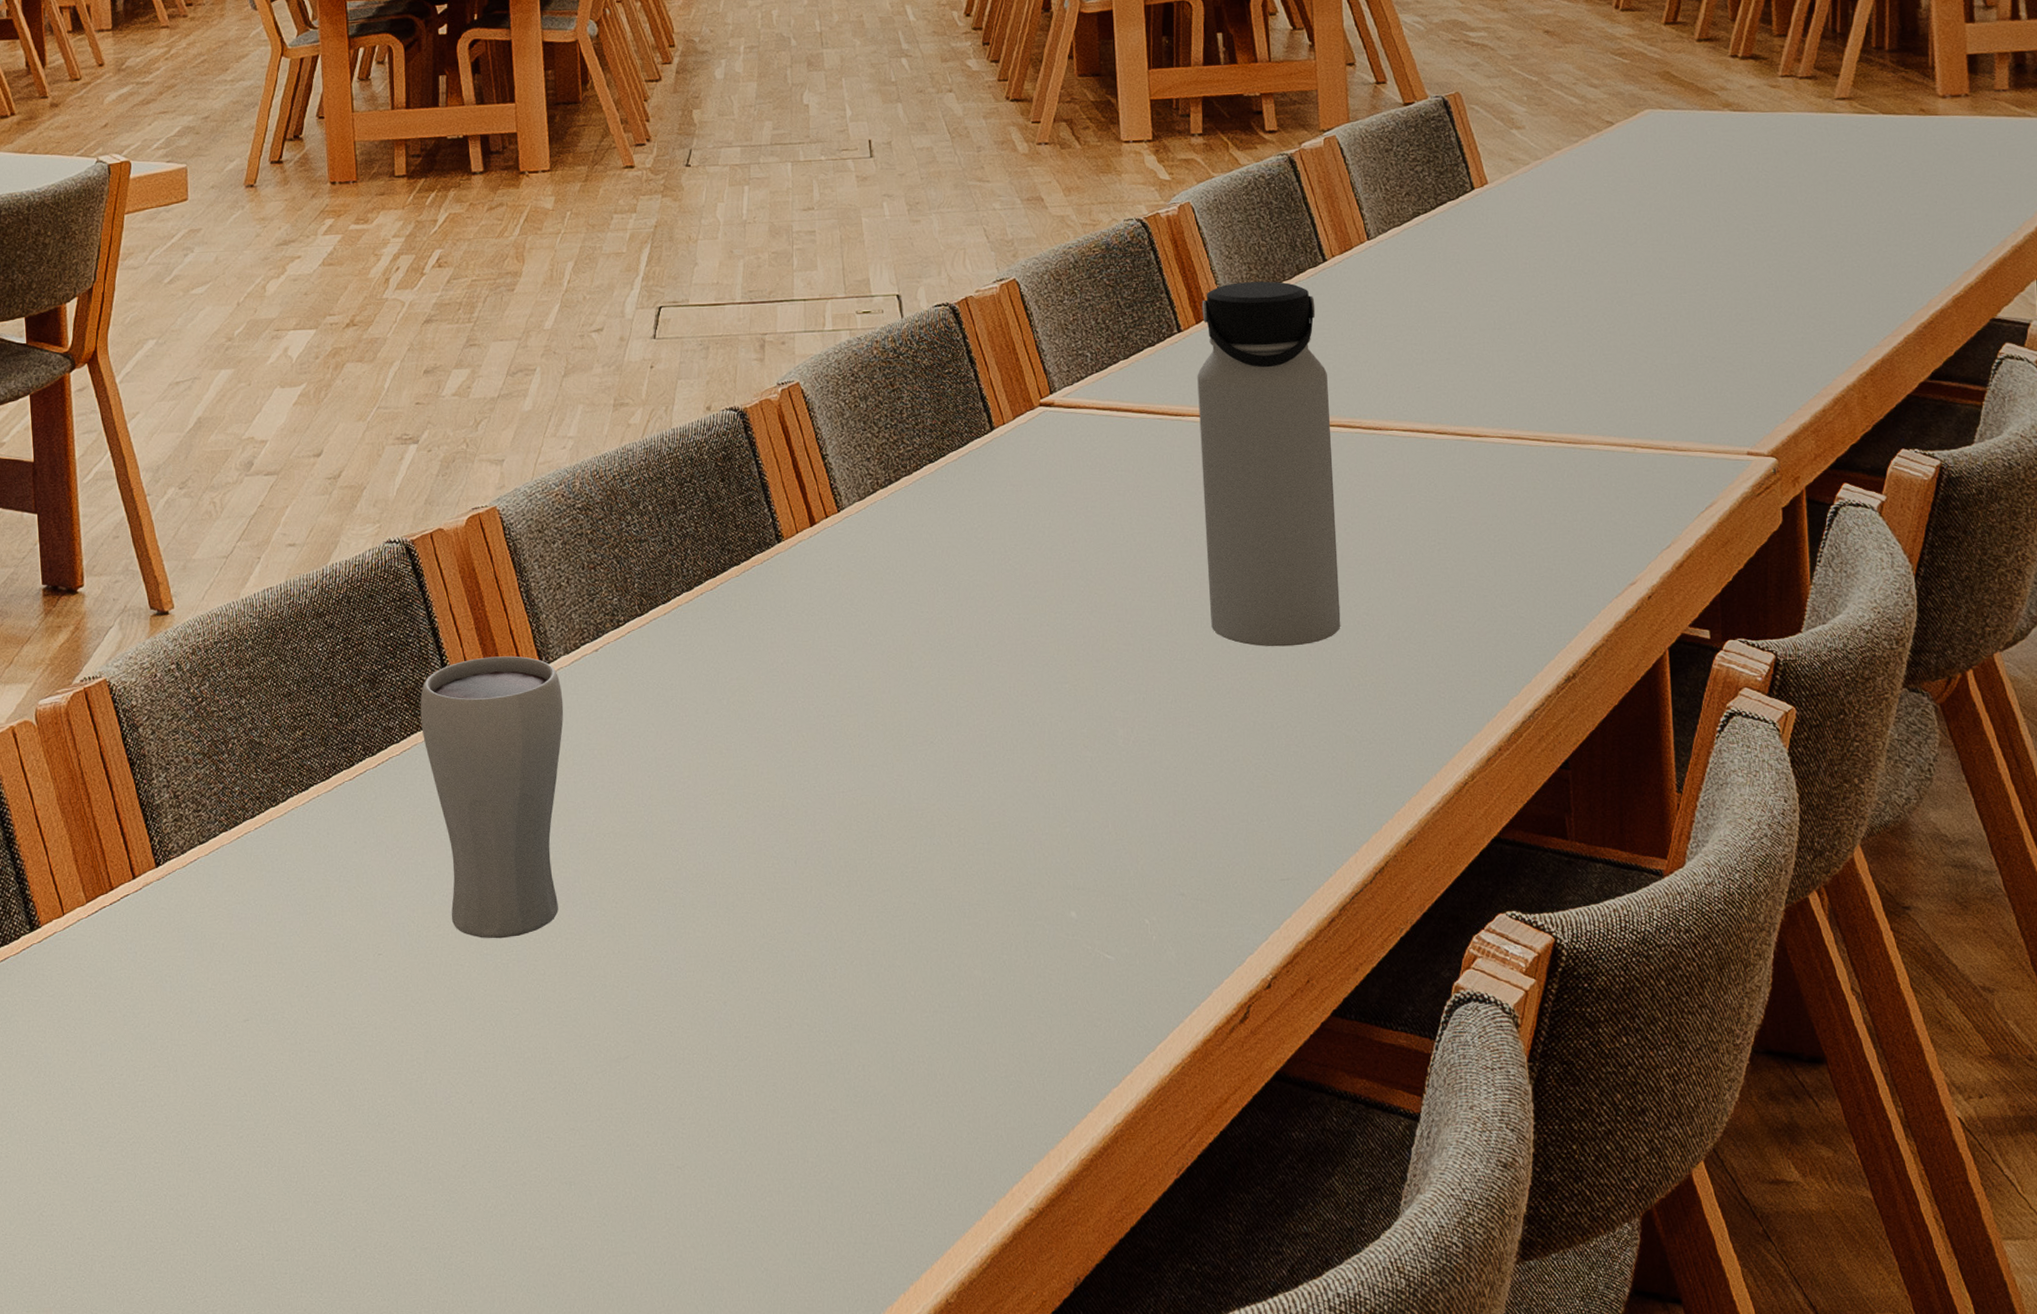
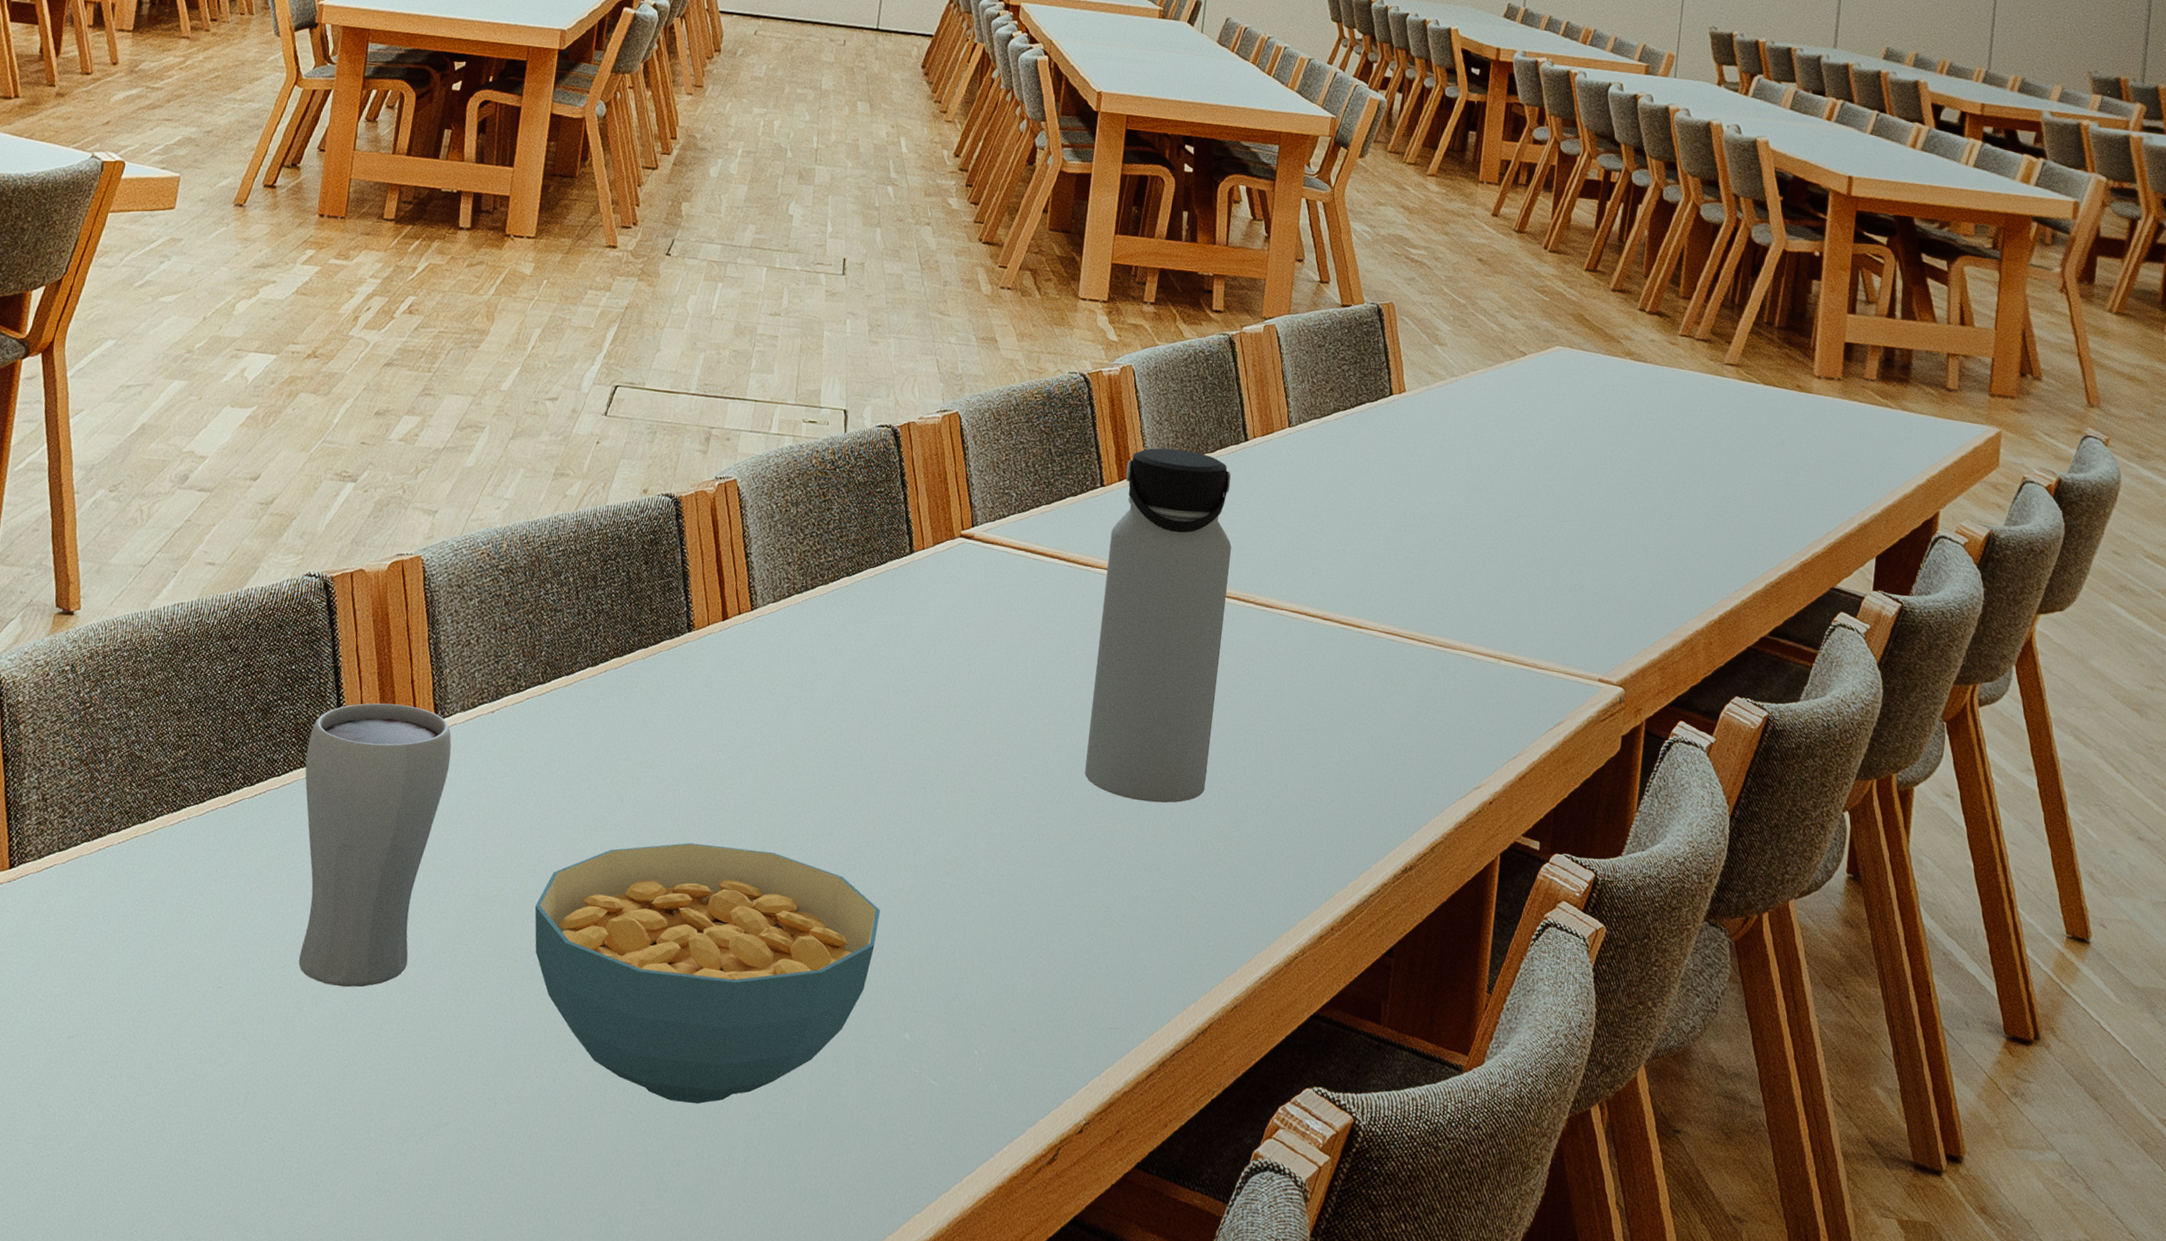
cereal bowl: none [674,750,1025,1008] -> present [534,842,880,1104]

